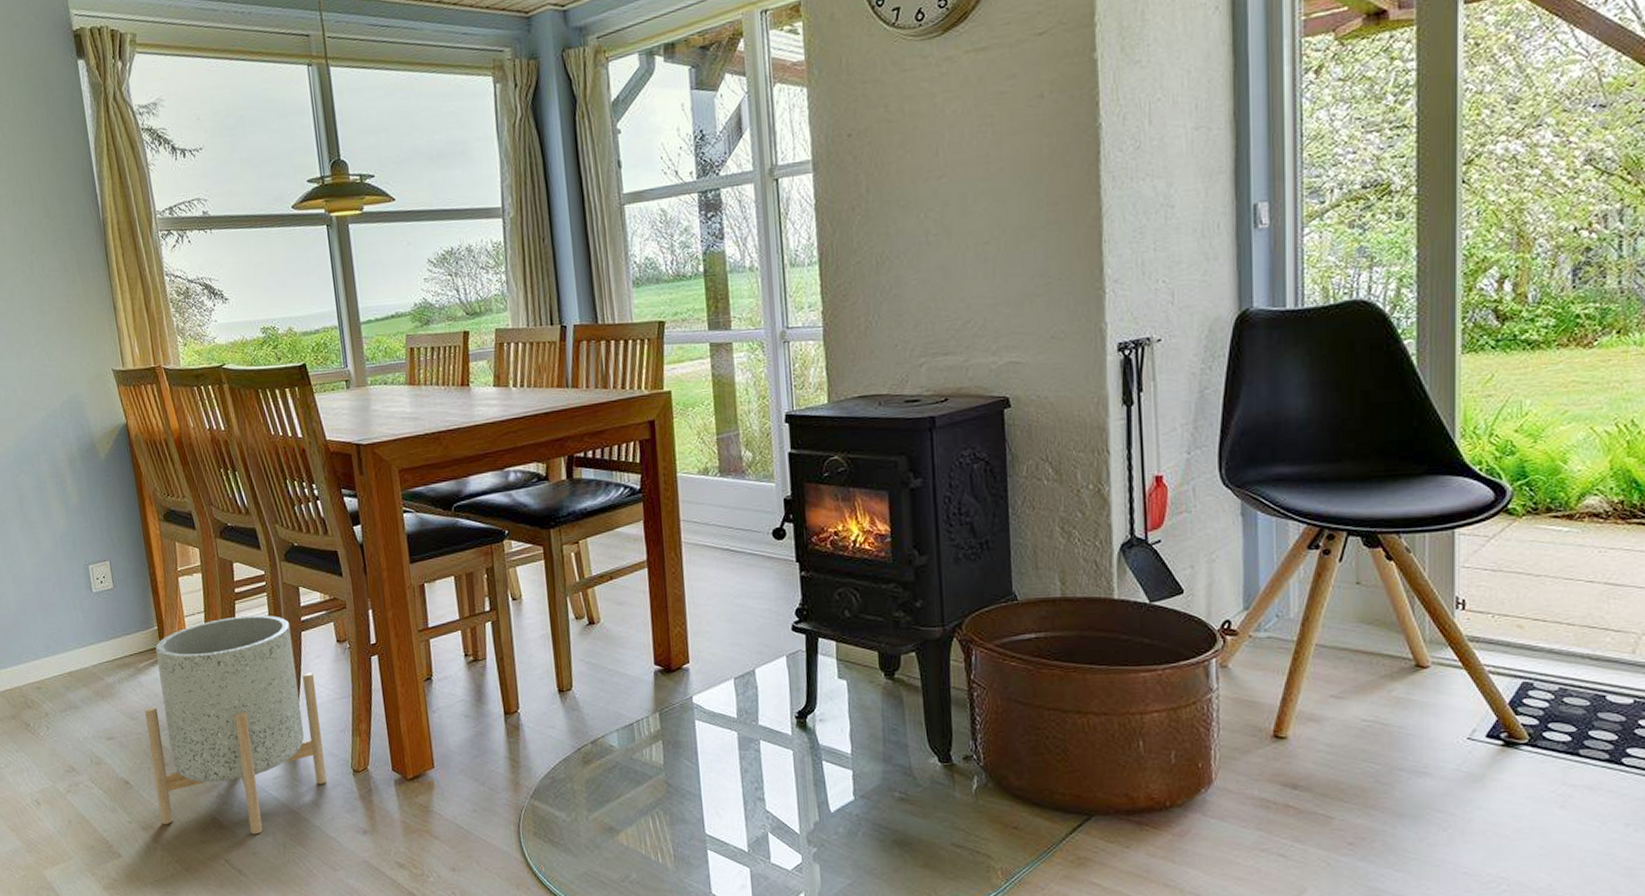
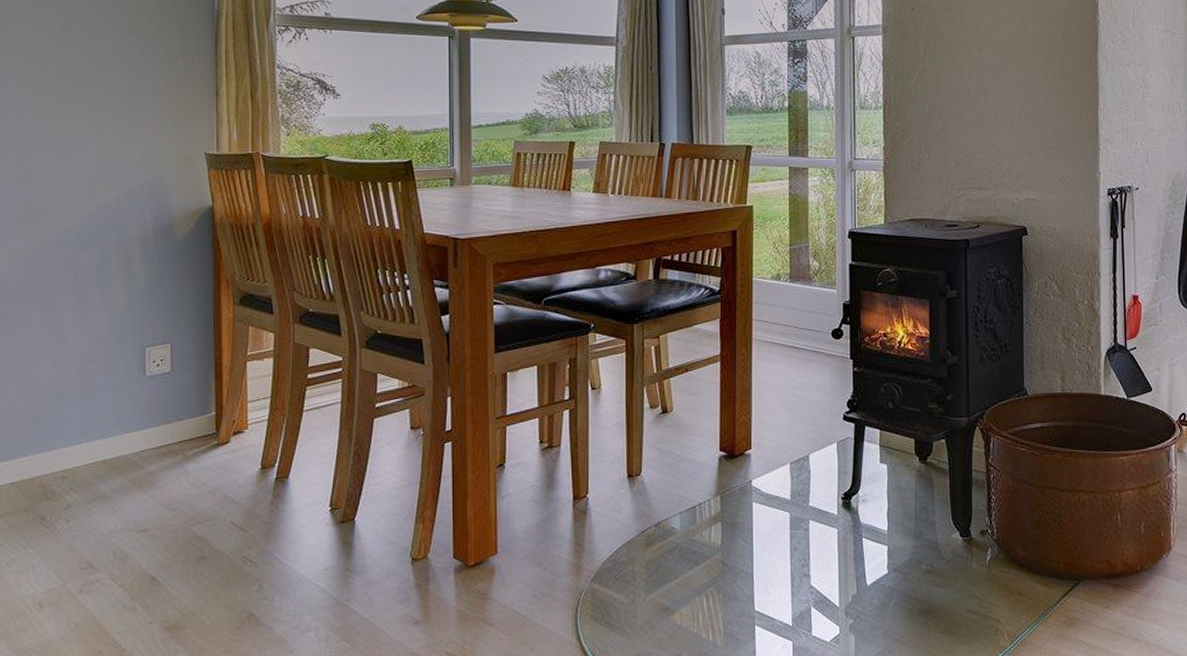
planter: present [144,615,328,835] -> none [187,401,383,630]

